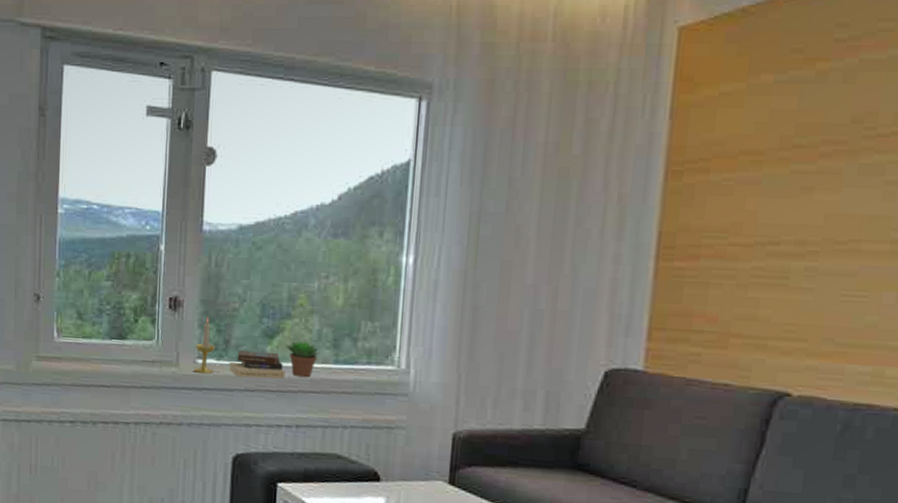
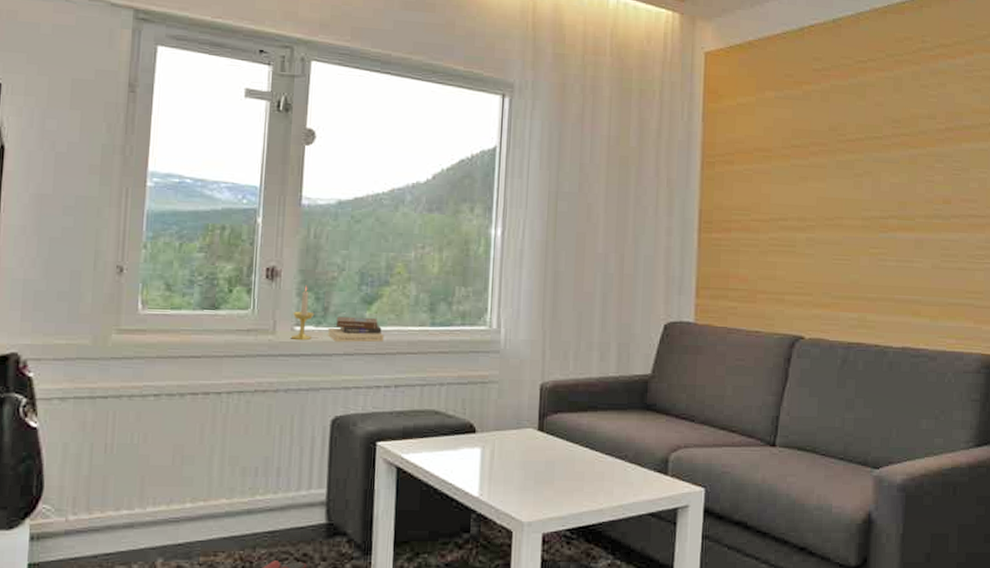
succulent plant: present [286,340,319,378] -> none [384,305,417,340]

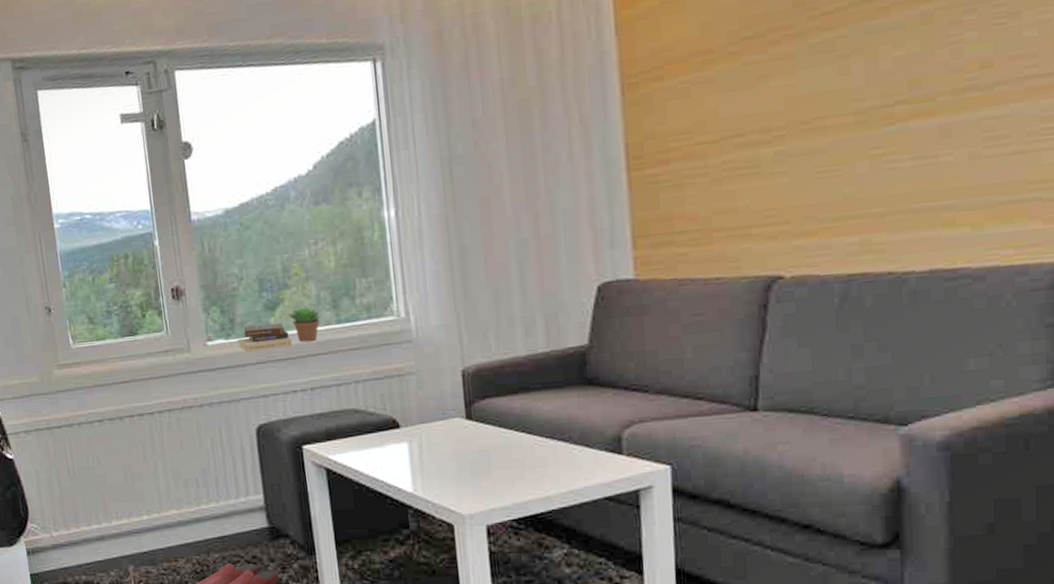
candlestick: present [290,285,315,341] -> none [203,300,224,356]
succulent plant: none [384,305,417,340] -> present [288,306,321,343]

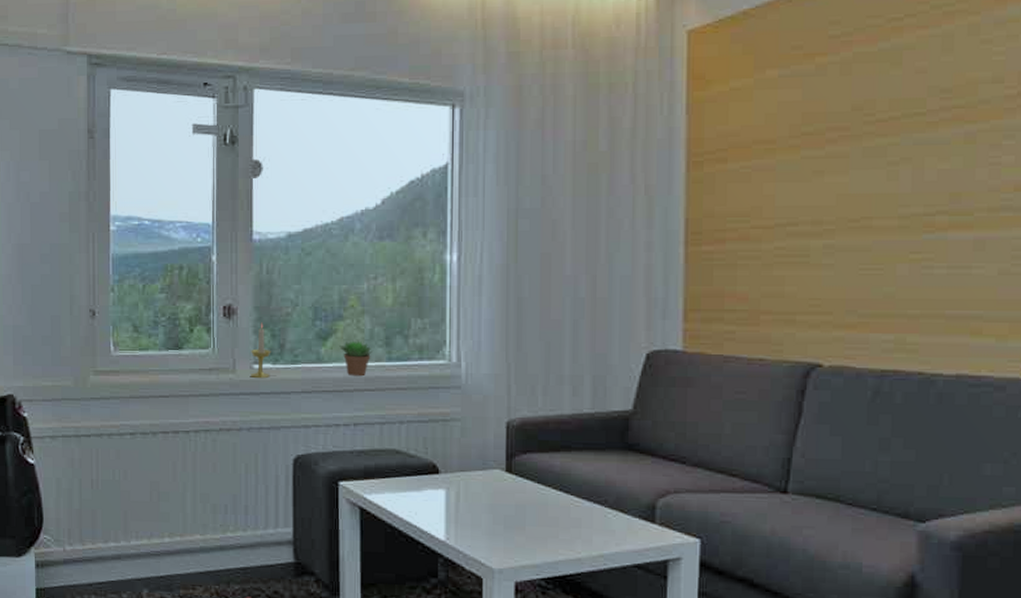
candlestick: none [203,300,224,356] -> present [250,322,271,379]
books: present [237,322,293,352] -> none [284,353,340,380]

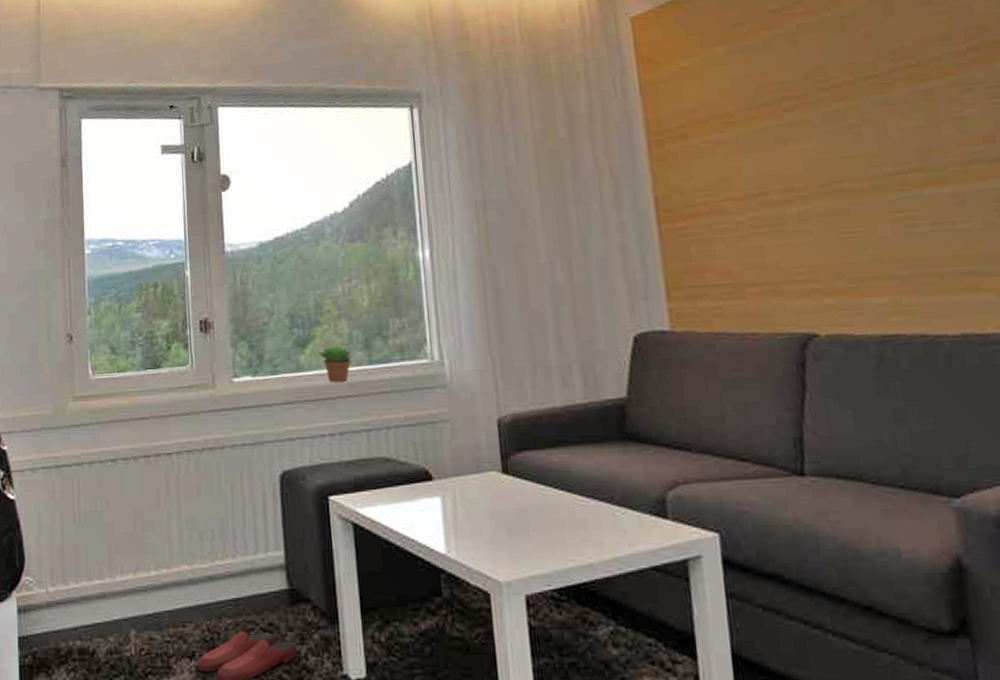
candlestick: present [250,322,271,379] -> none [229,334,251,393]

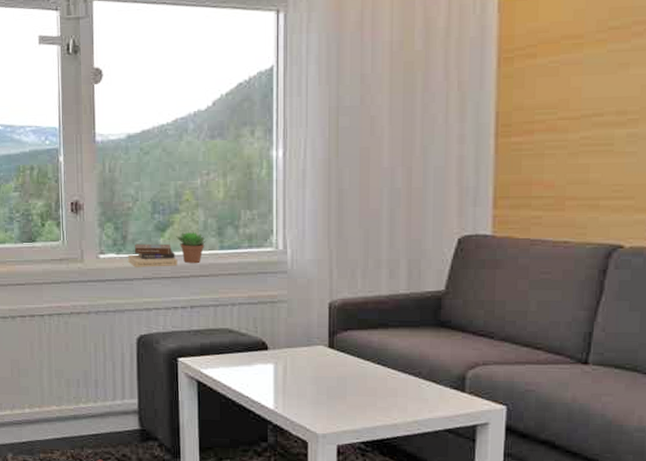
books: none [264,361,322,391] -> present [127,243,178,267]

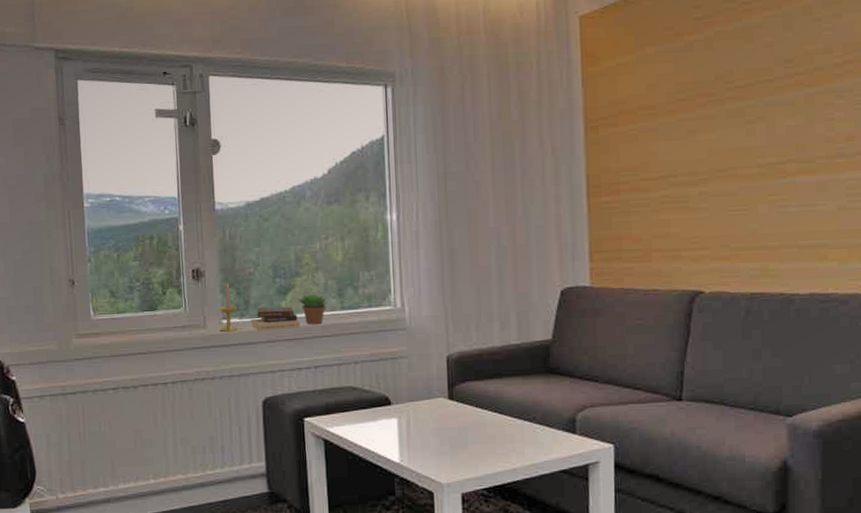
candlestick: none [96,216,115,267] -> present [219,282,238,333]

